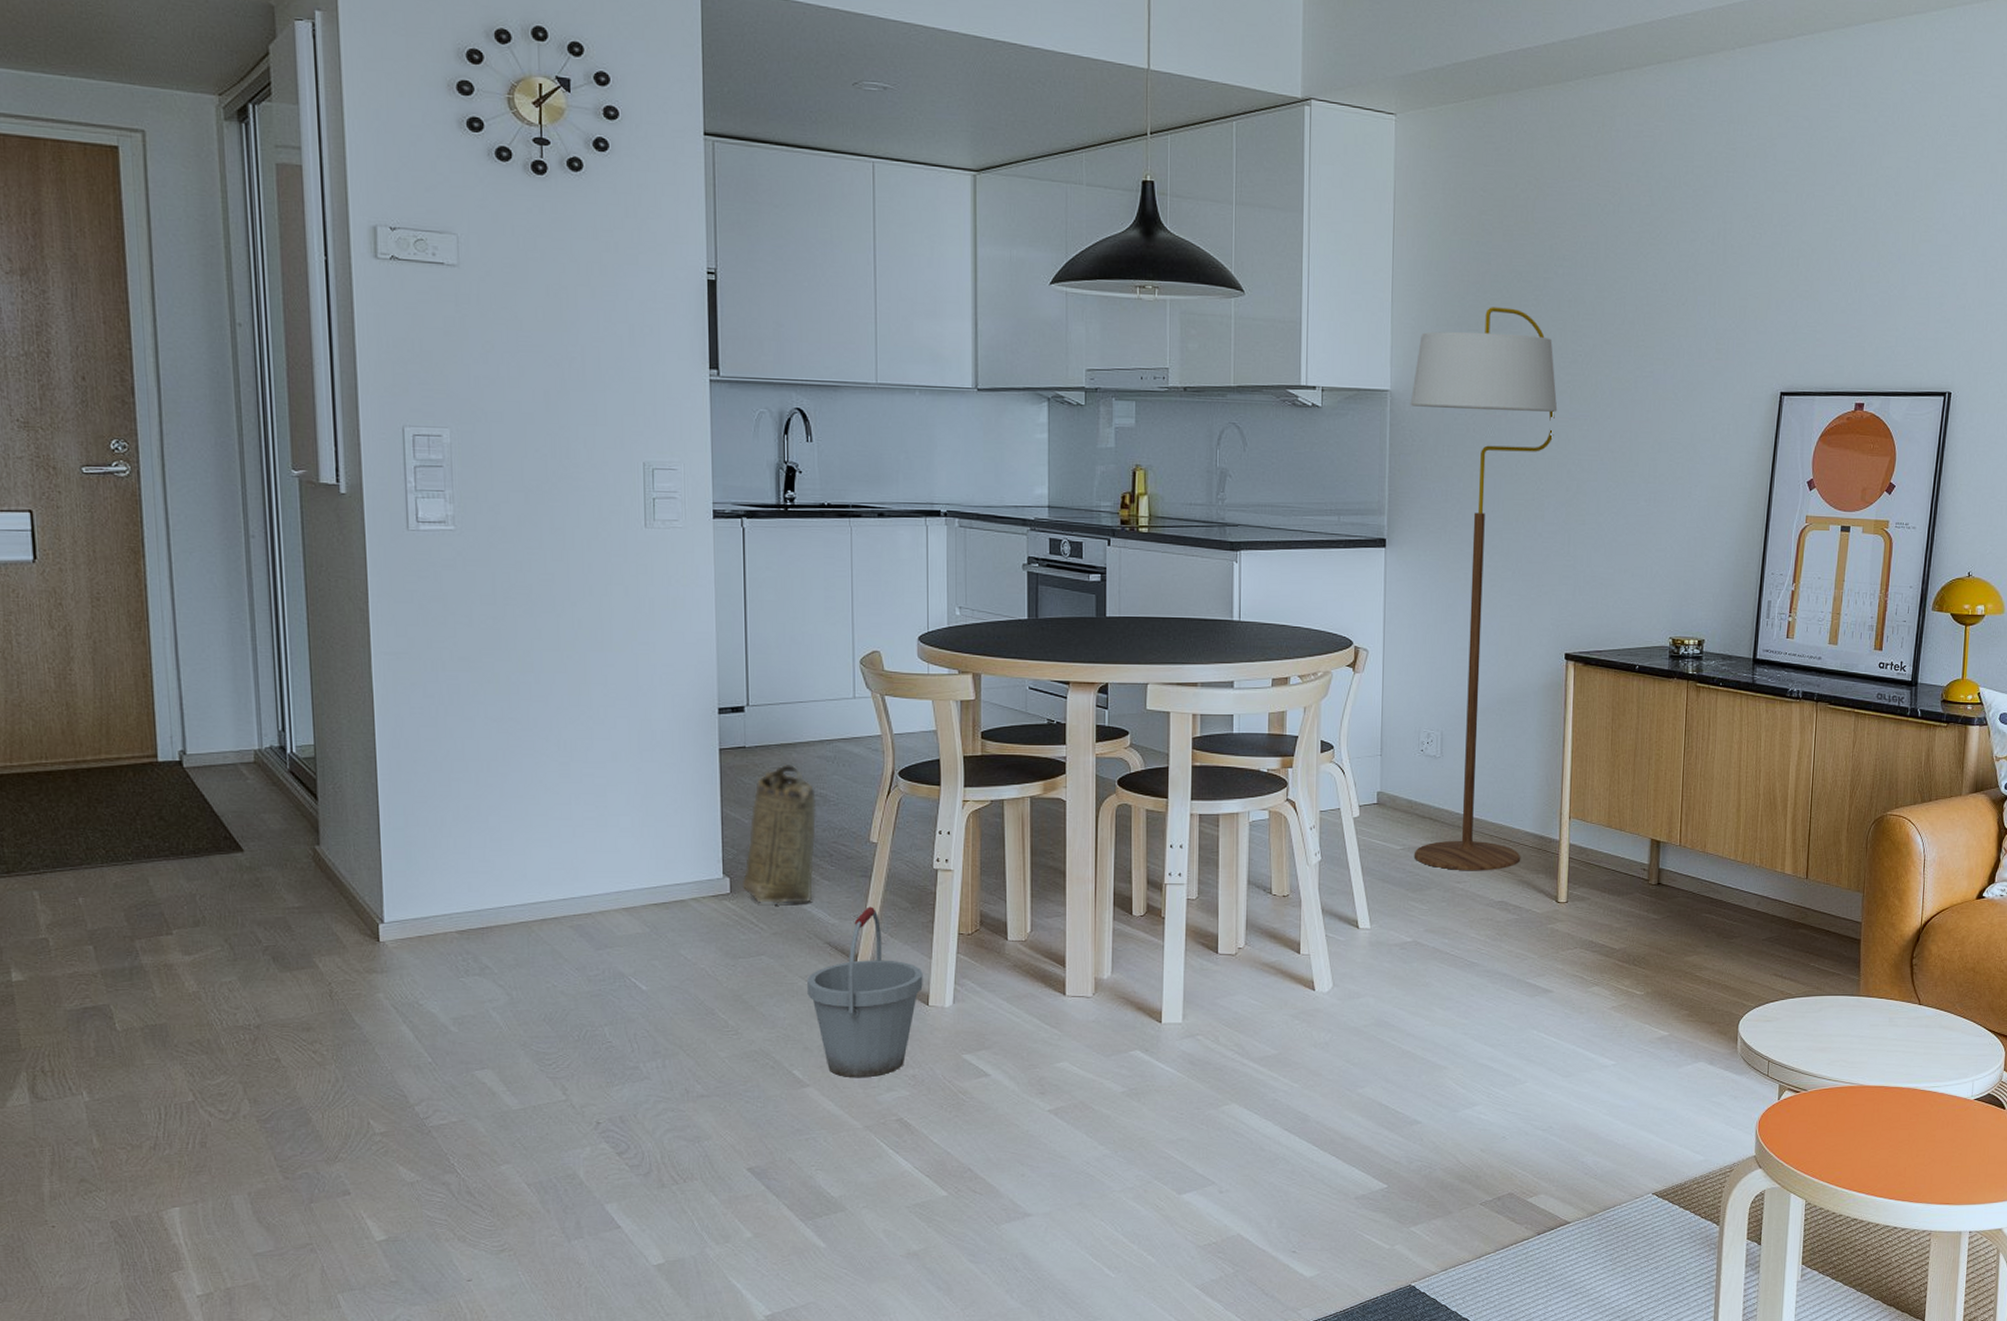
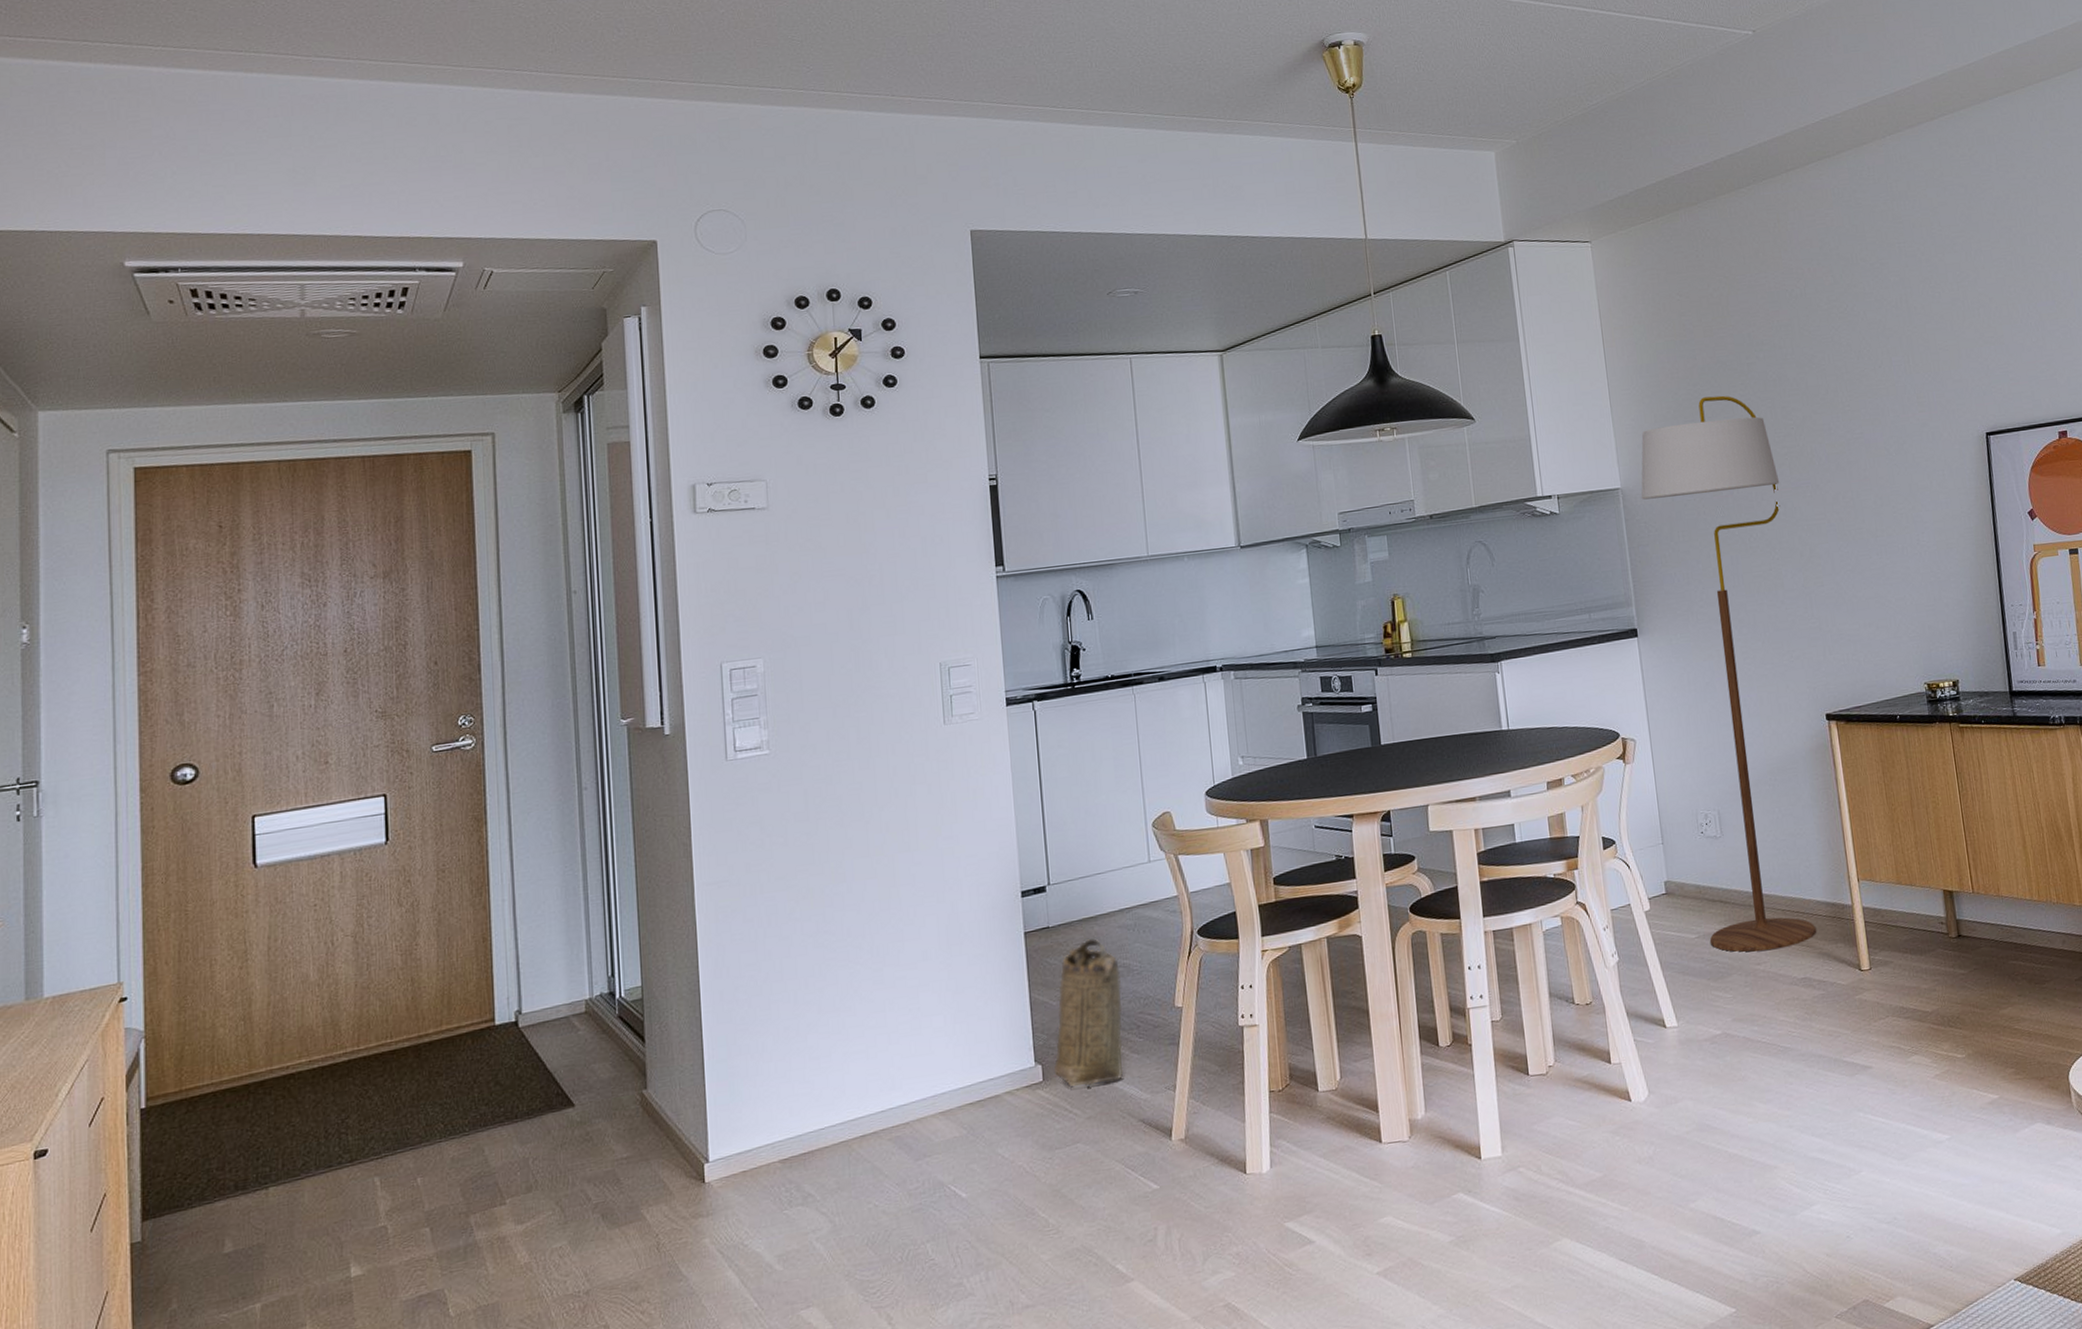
bucket: present [807,907,923,1078] -> none [1124,1075,1239,1265]

